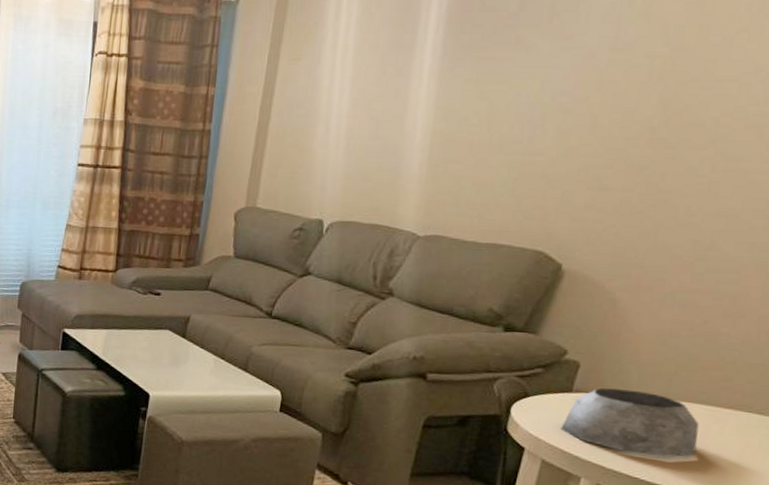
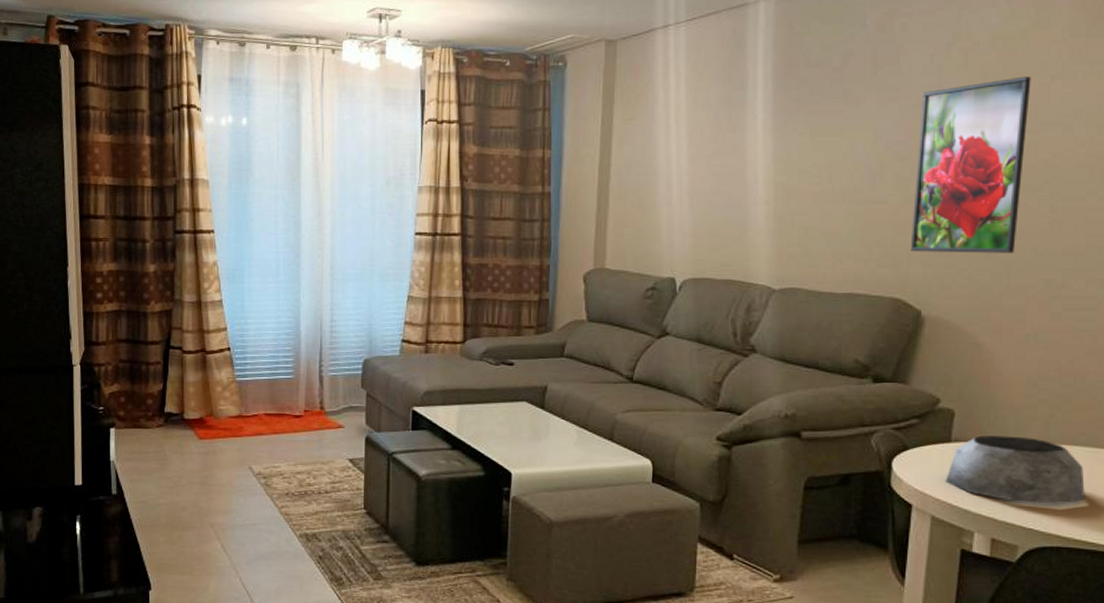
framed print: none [560,29,715,212] -> present [910,76,1031,253]

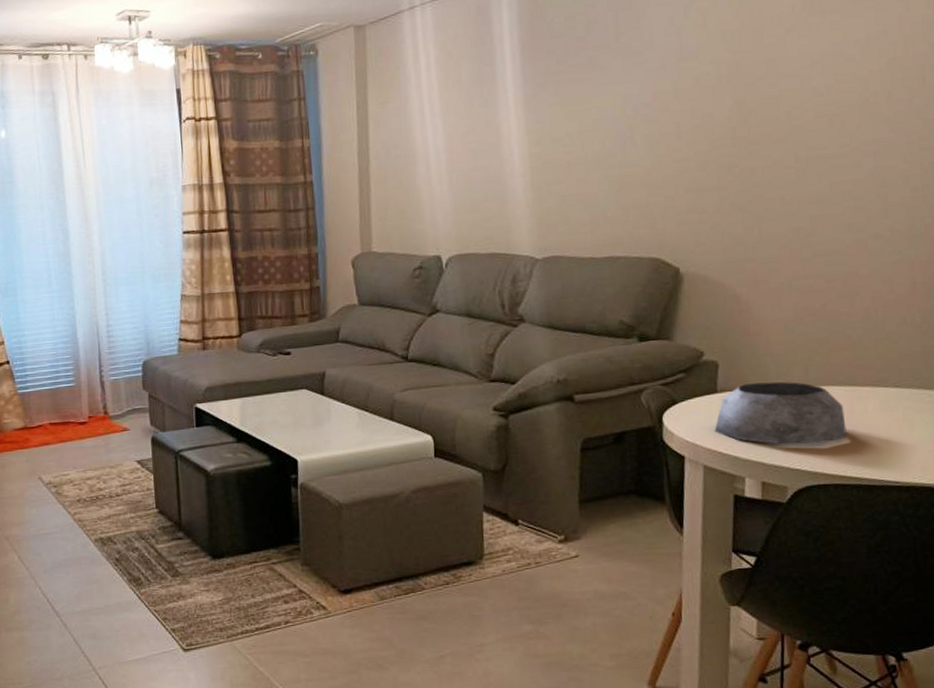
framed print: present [910,76,1031,253] -> none [664,31,768,212]

